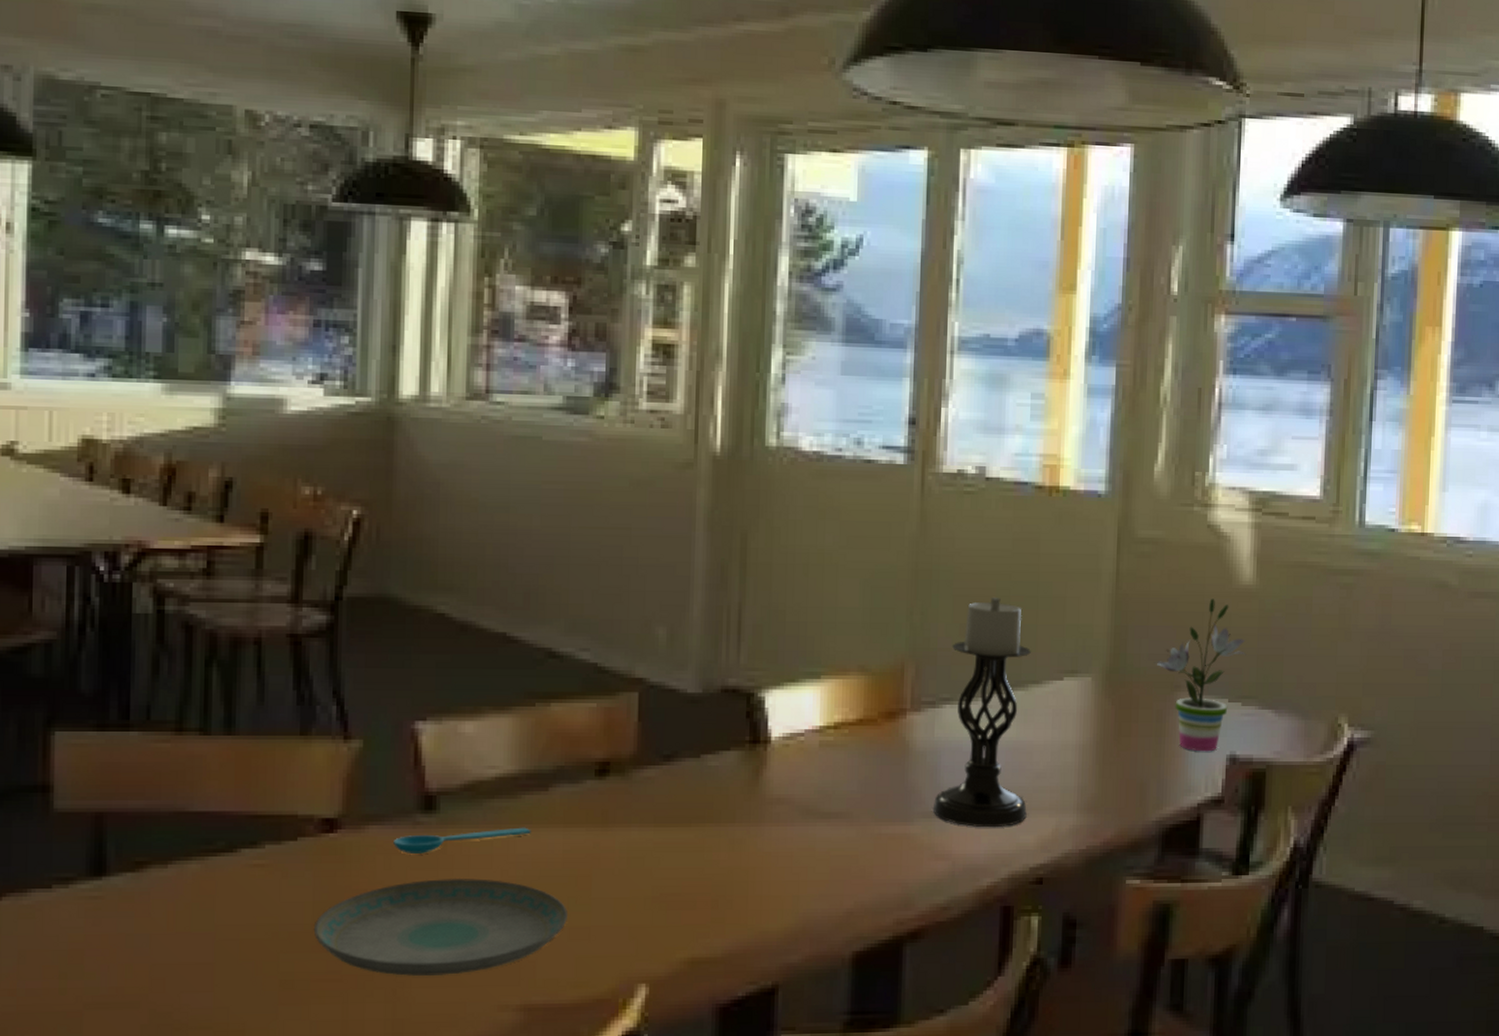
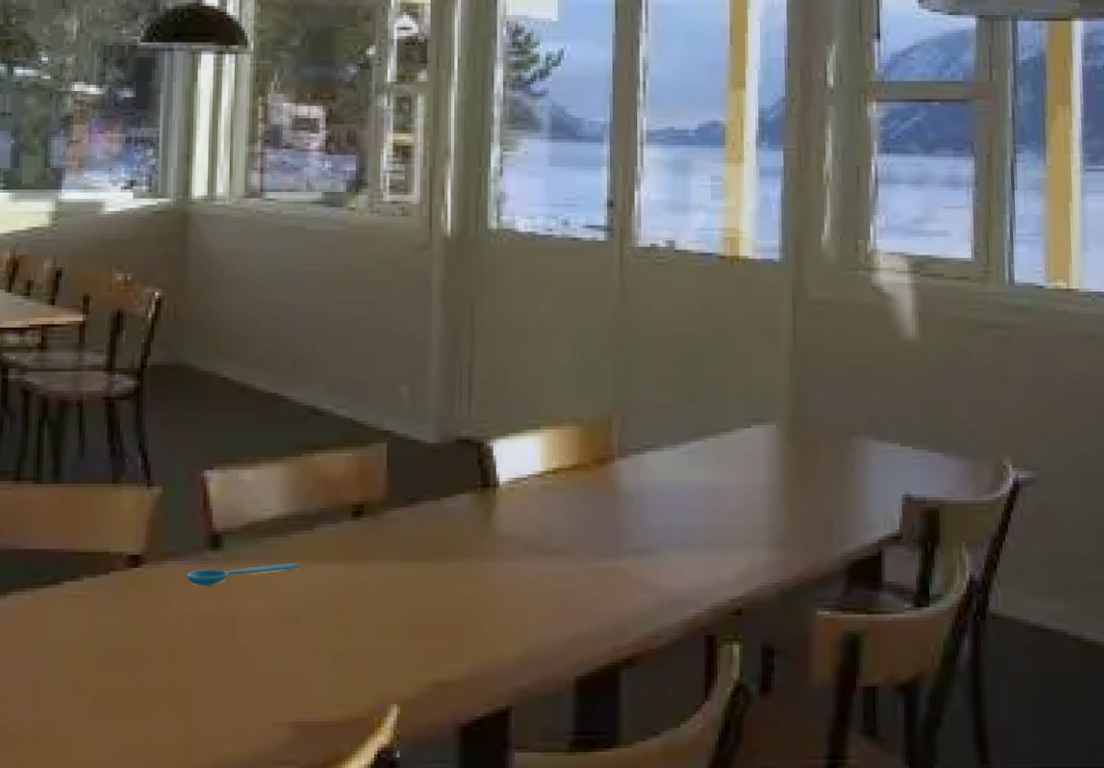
plate: present [313,877,567,976] -> none [121,607,330,695]
candle holder: present [932,598,1031,828] -> none [641,355,724,563]
potted plant: present [1154,598,1246,752] -> none [831,352,914,492]

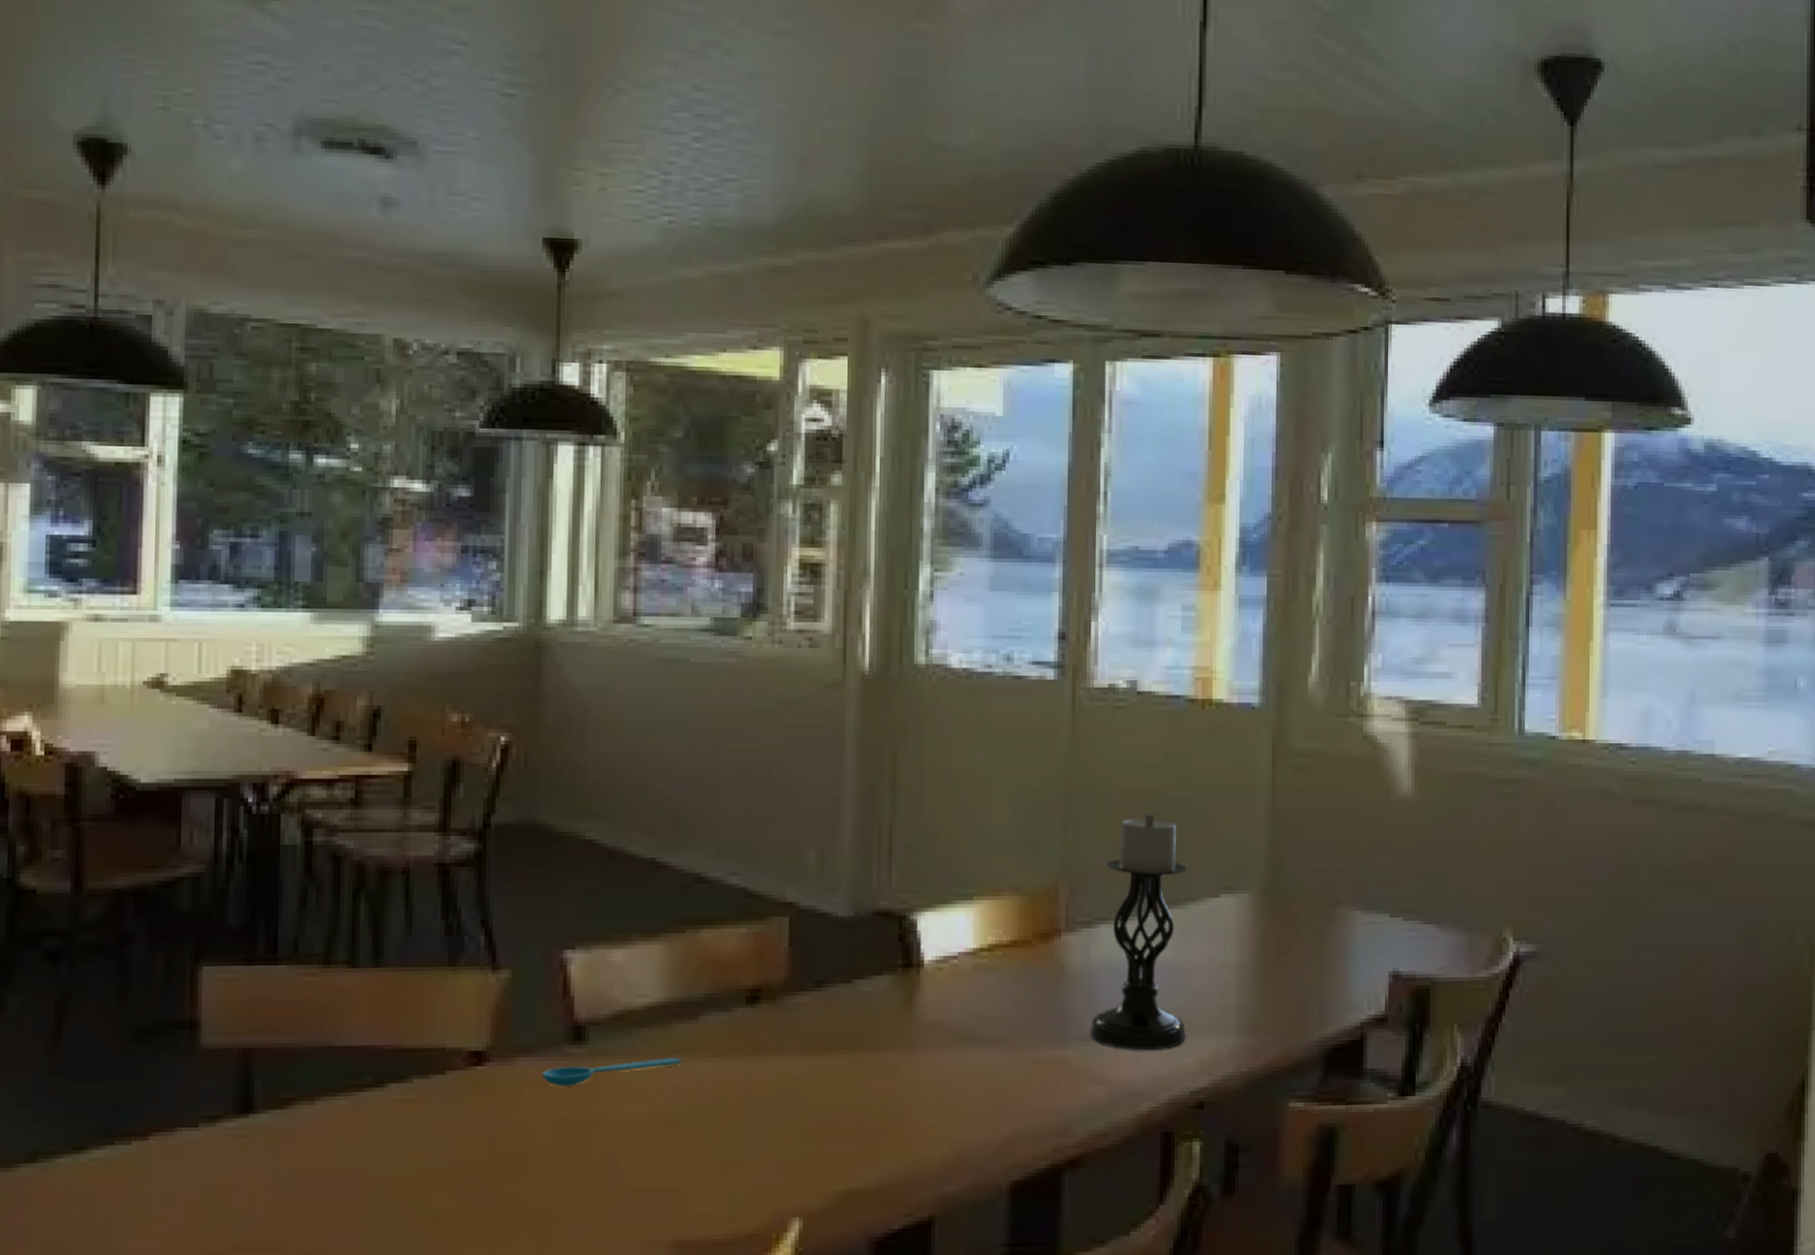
candle holder: none [641,355,724,563] -> present [1089,814,1187,1051]

